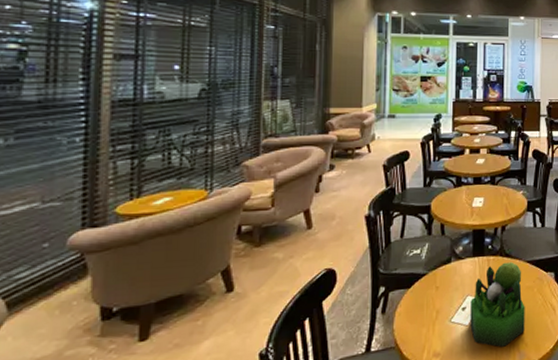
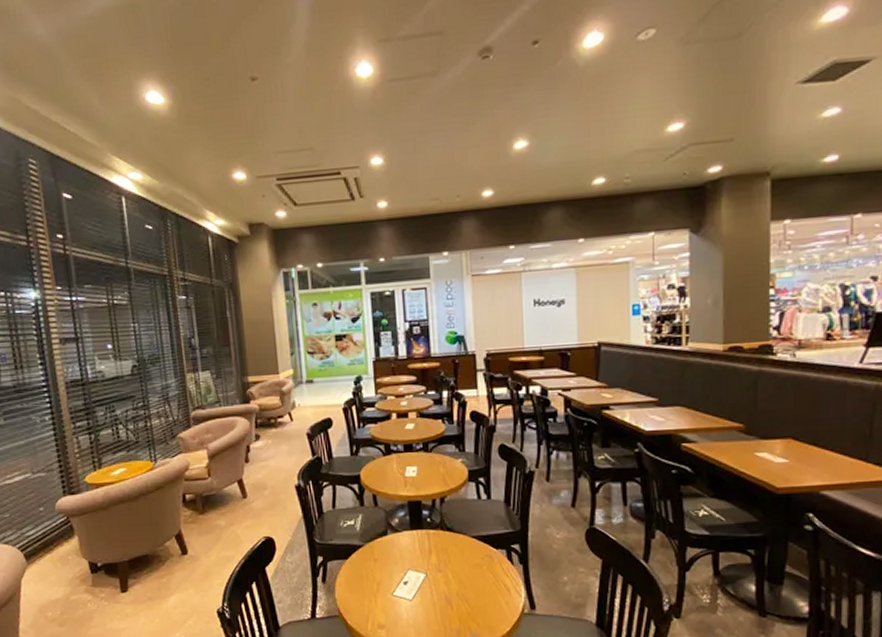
plant: present [470,262,525,347] -> none [412,537,475,625]

